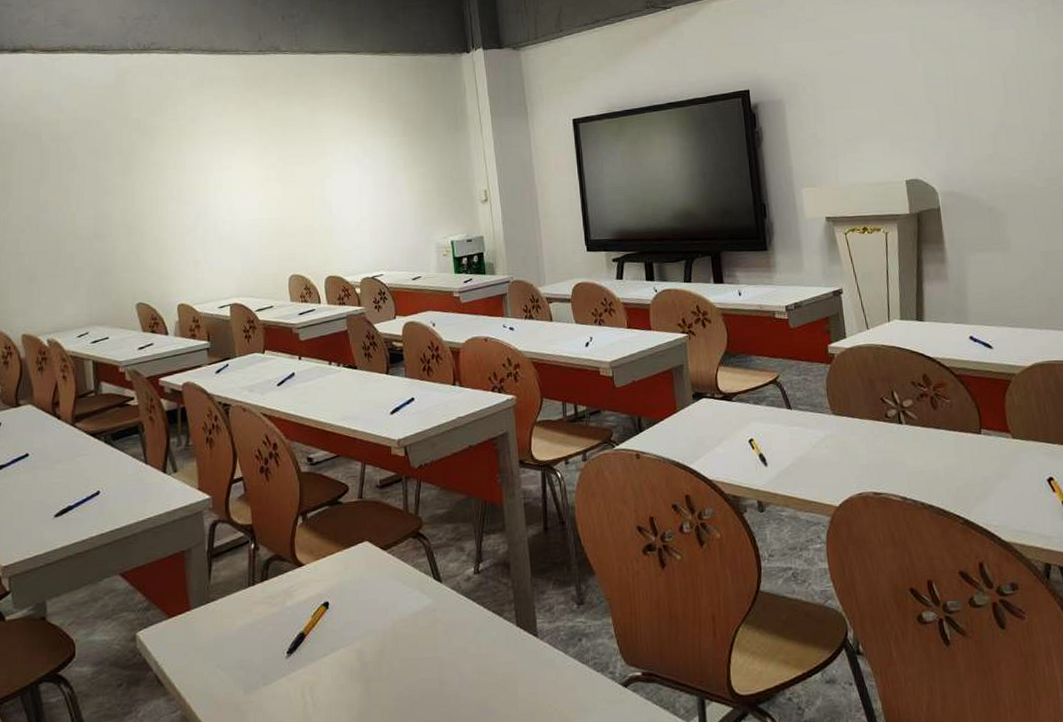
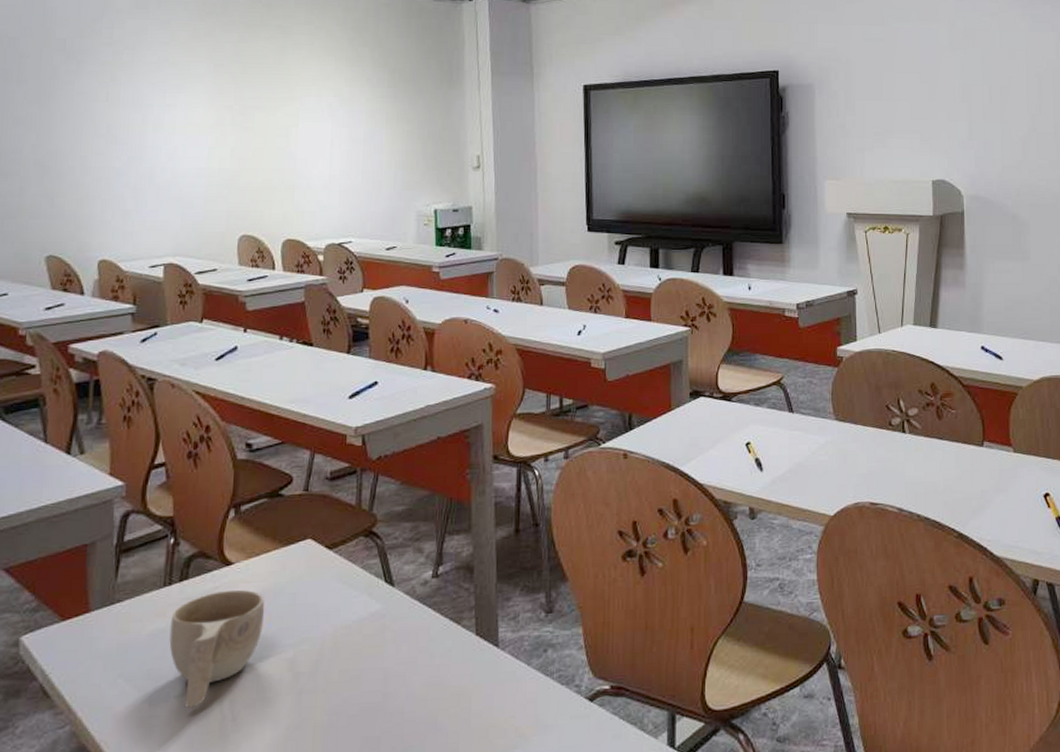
cup: none [256,588,334,695] -> present [169,589,265,709]

